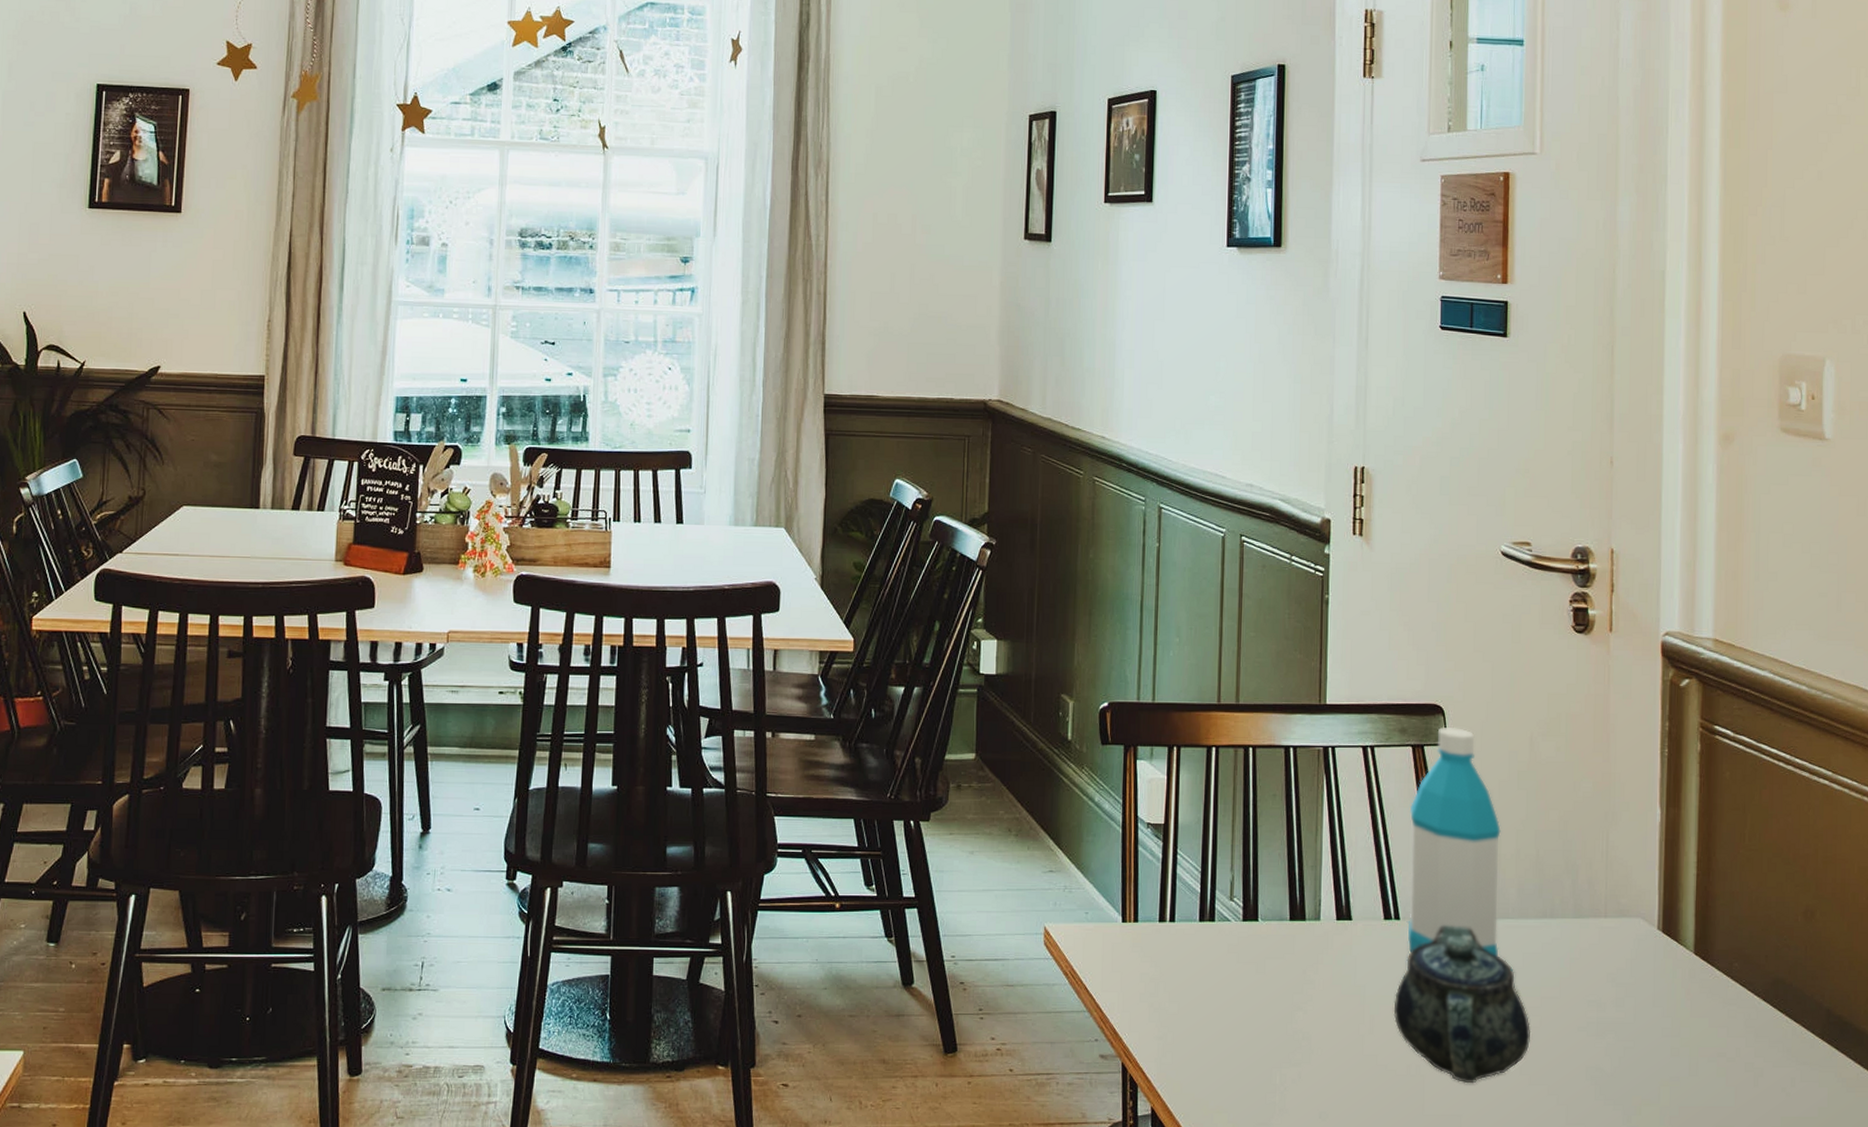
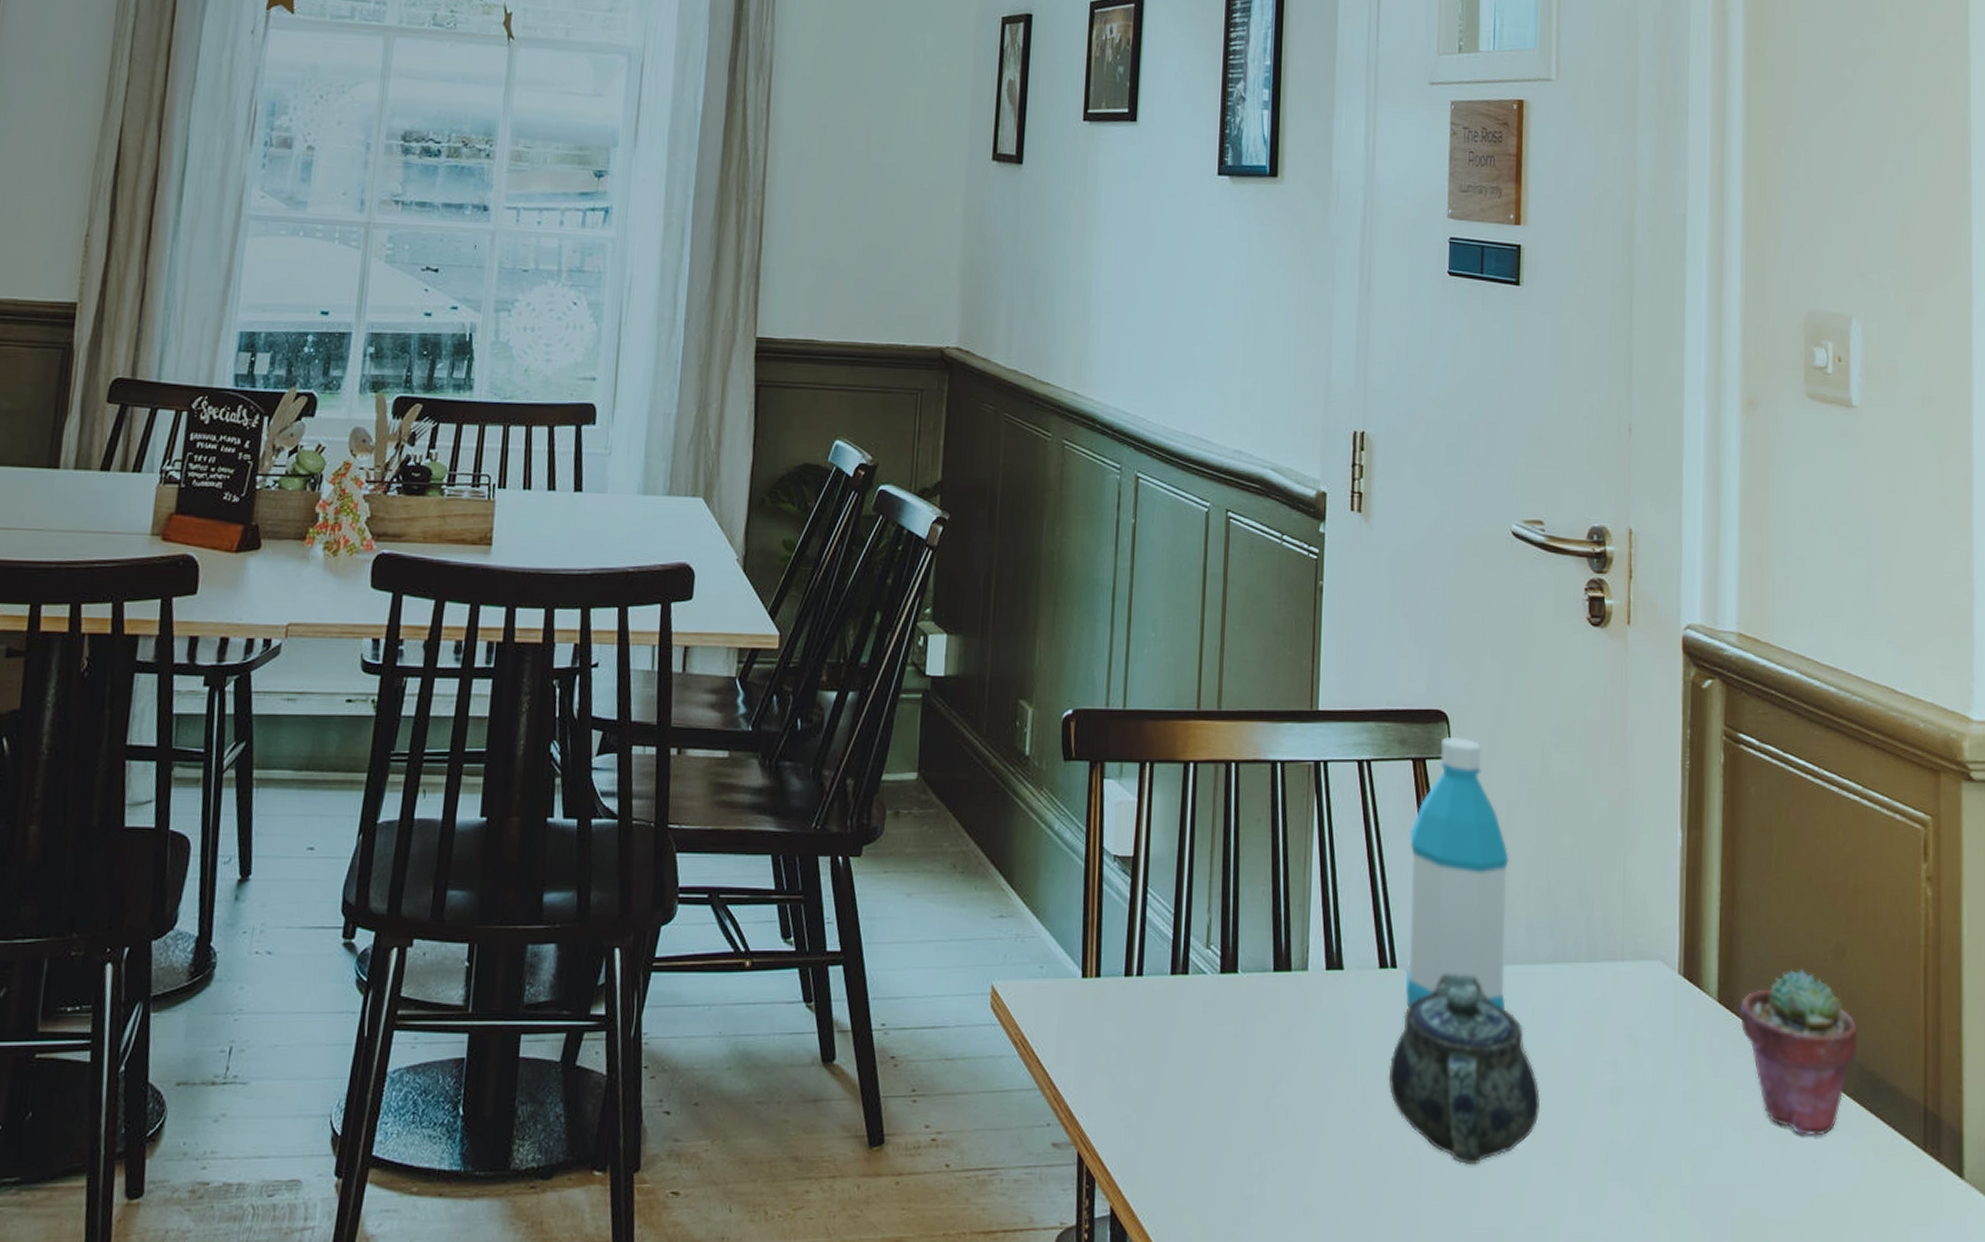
potted succulent: none [1714,928,1826,1069] -> present [1739,970,1858,1136]

